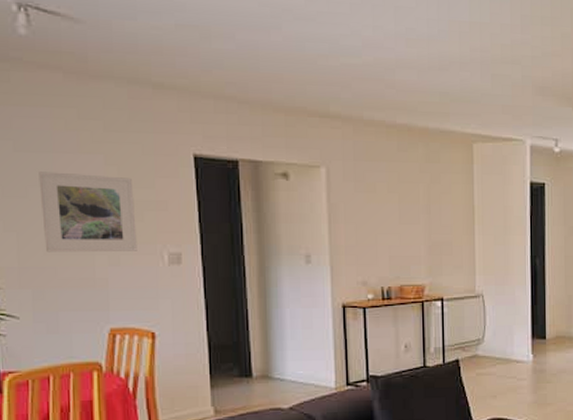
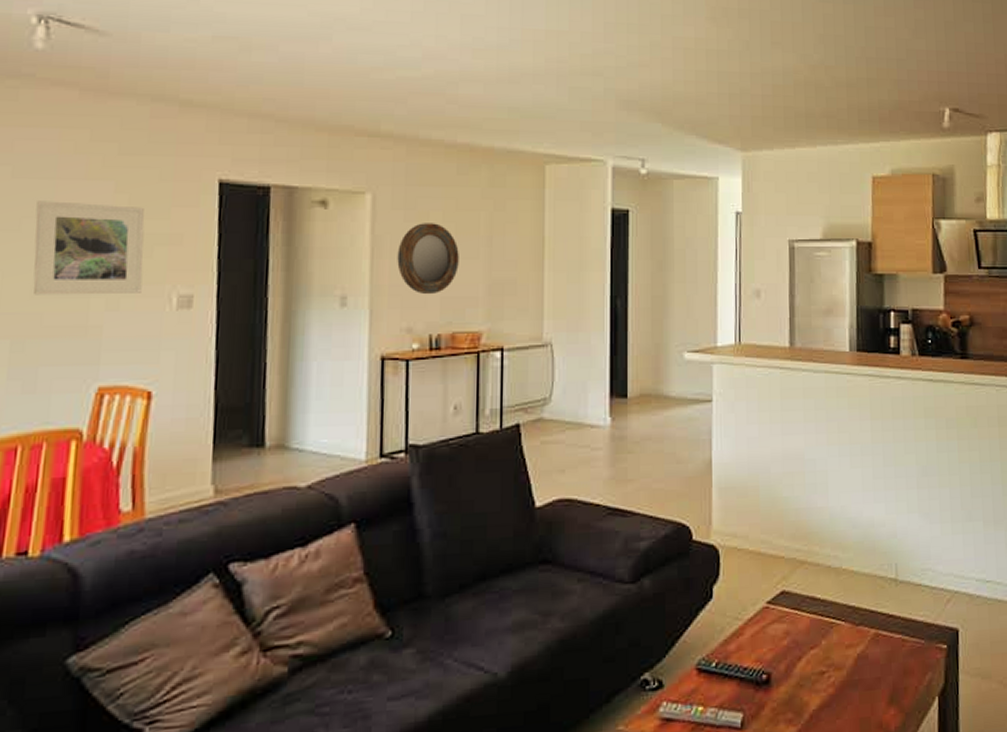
home mirror: none [351,193,403,254] -> present [397,223,459,295]

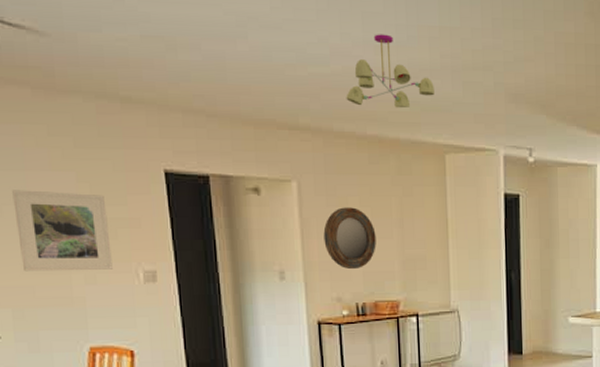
ceiling light fixture: none [436,37,537,115] -> present [346,34,435,108]

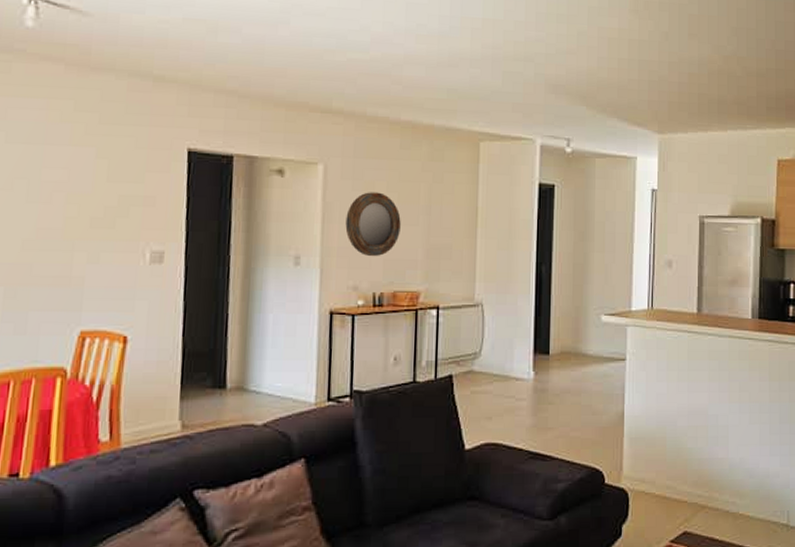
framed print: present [12,190,113,272] -> none [23,164,122,249]
ceiling light fixture: present [346,34,435,108] -> none [382,24,473,95]

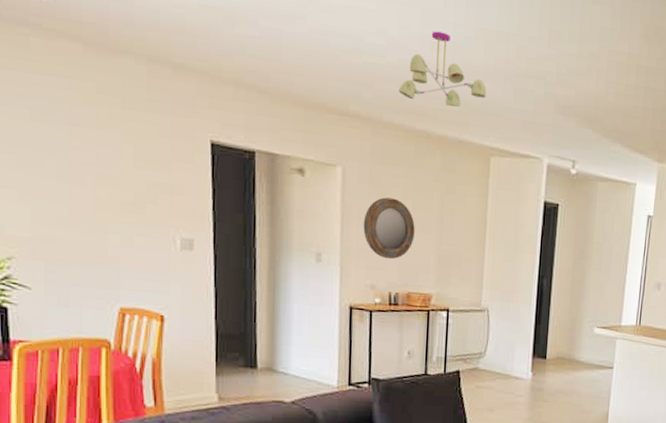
ceiling light fixture: none [382,24,473,95] -> present [398,31,486,107]

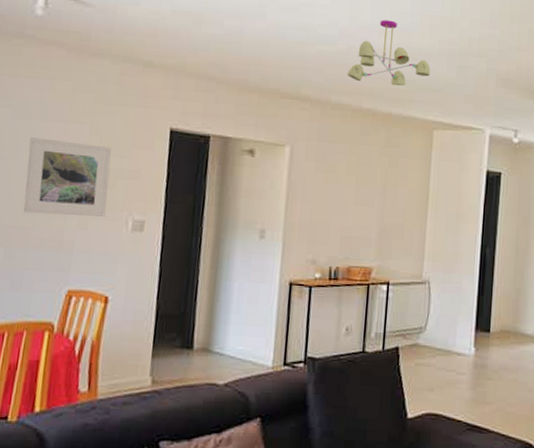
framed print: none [55,143,150,233] -> present [23,137,111,217]
home mirror: present [363,197,415,260] -> none [307,173,358,234]

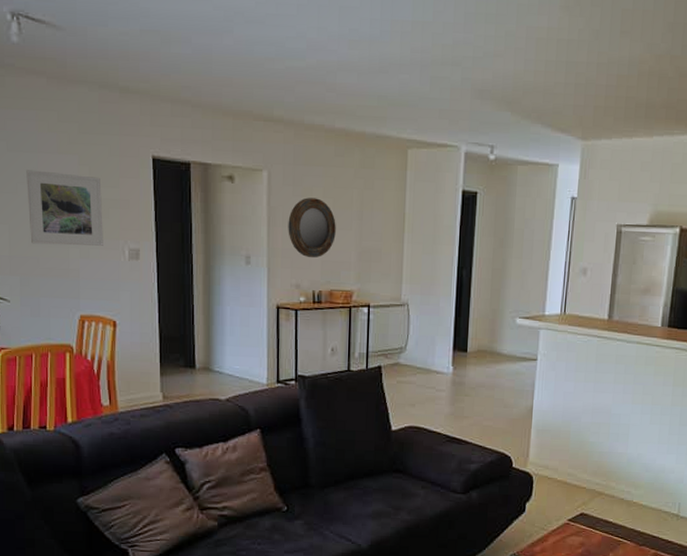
home mirror: none [307,173,358,234] -> present [288,197,336,258]
ceiling light fixture: present [347,20,430,86] -> none [318,28,403,103]

